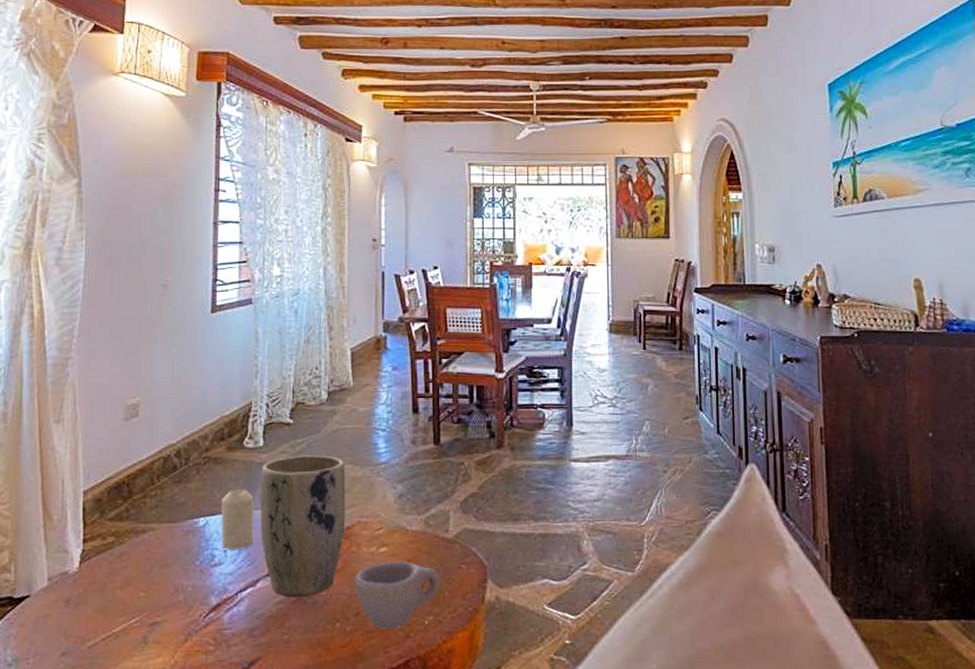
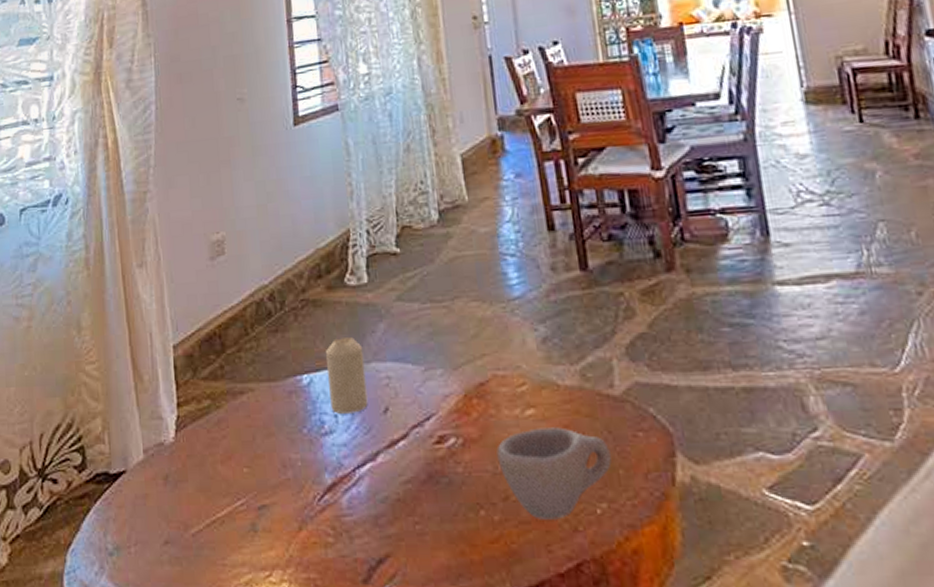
plant pot: present [260,455,346,598] -> none [368,290,478,476]

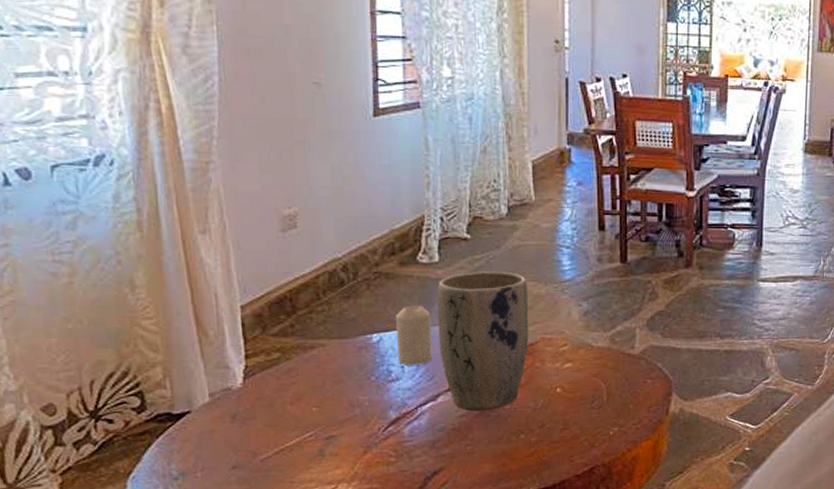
plant pot: none [368,290,478,476] -> present [437,271,529,412]
cup: present [496,427,612,520] -> none [538,376,625,440]

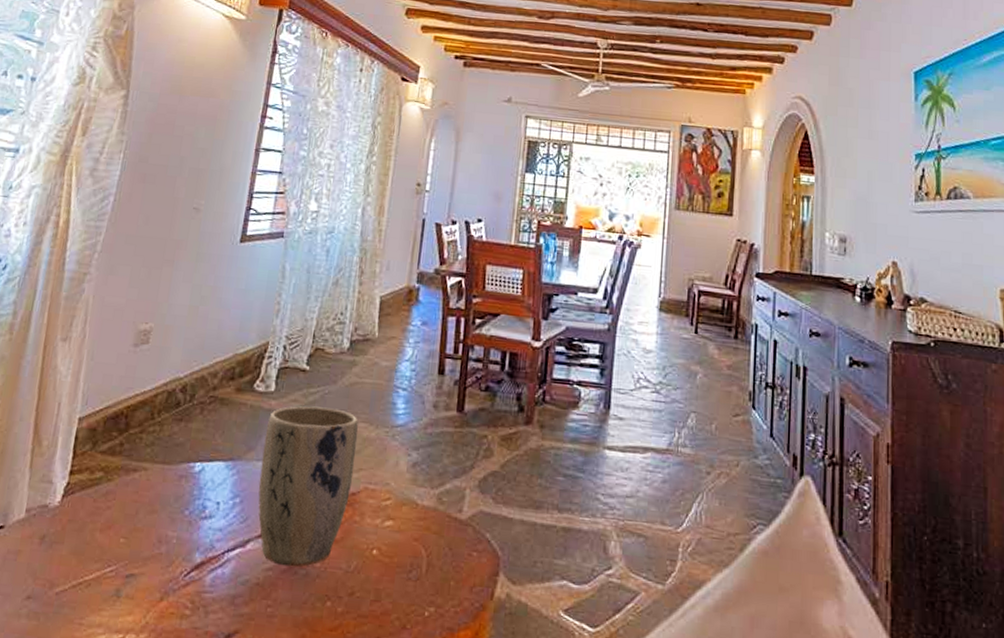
candle: present [396,305,432,365] -> none [215,435,257,503]

